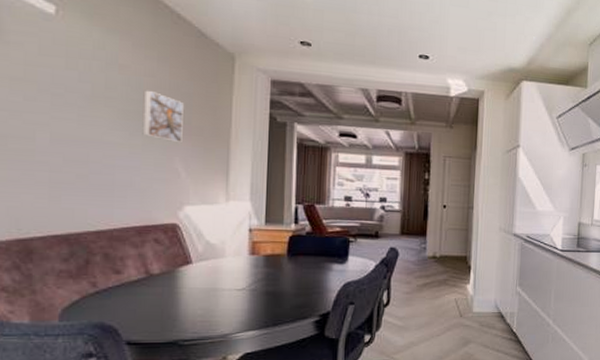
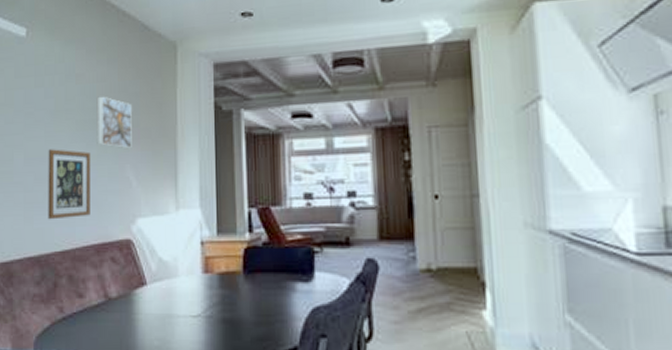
picture frame: none [80,133,134,201] -> present [48,149,90,220]

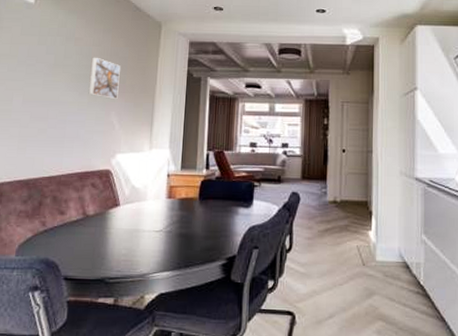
picture frame: present [48,149,90,220] -> none [39,95,82,151]

